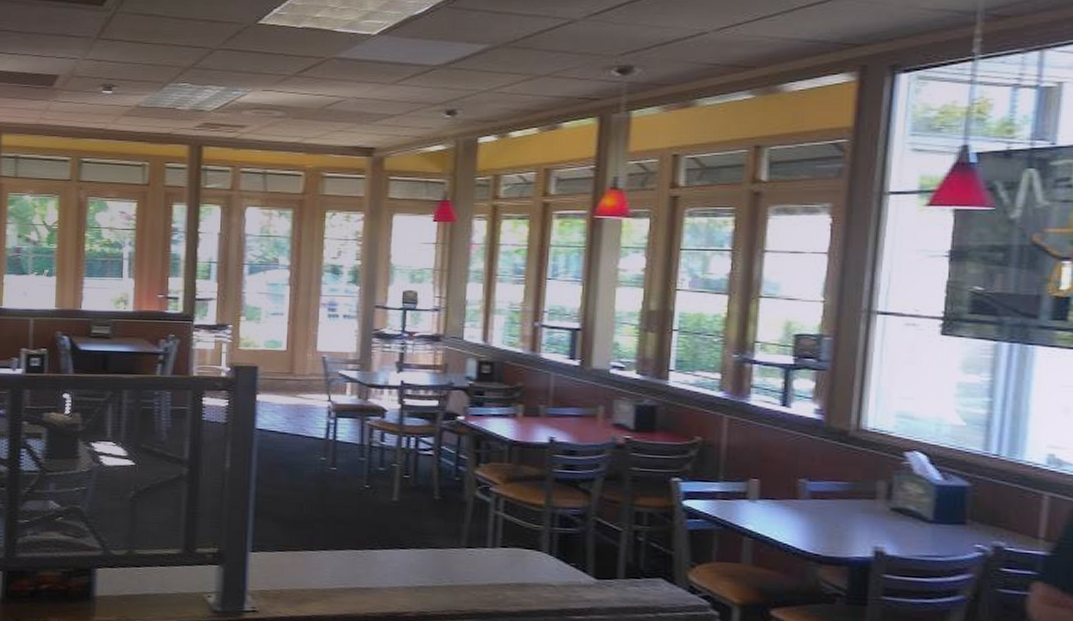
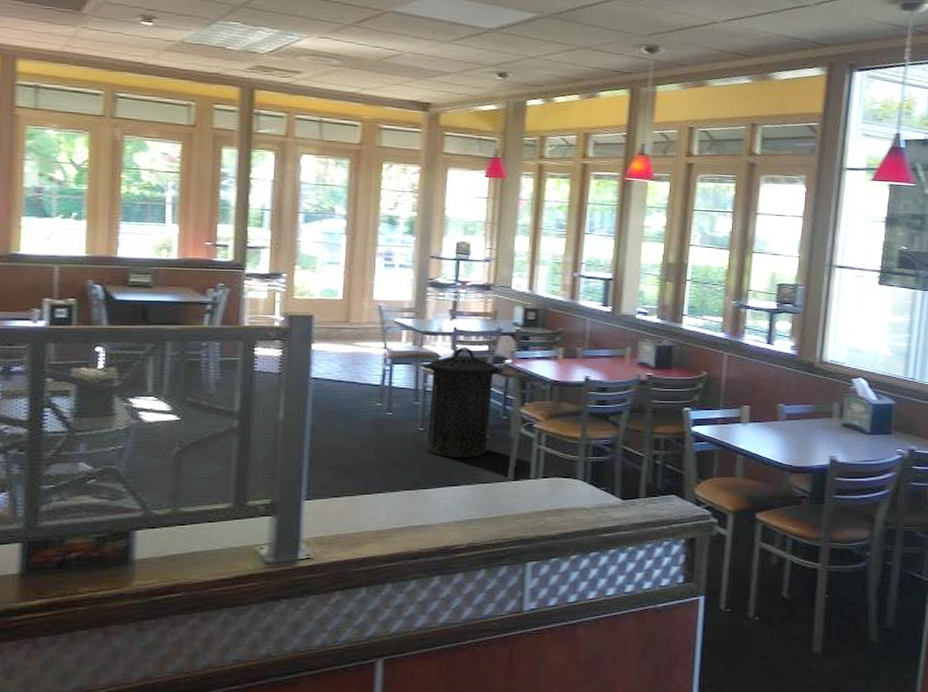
trash can: none [367,401,456,521] -> present [422,347,504,459]

